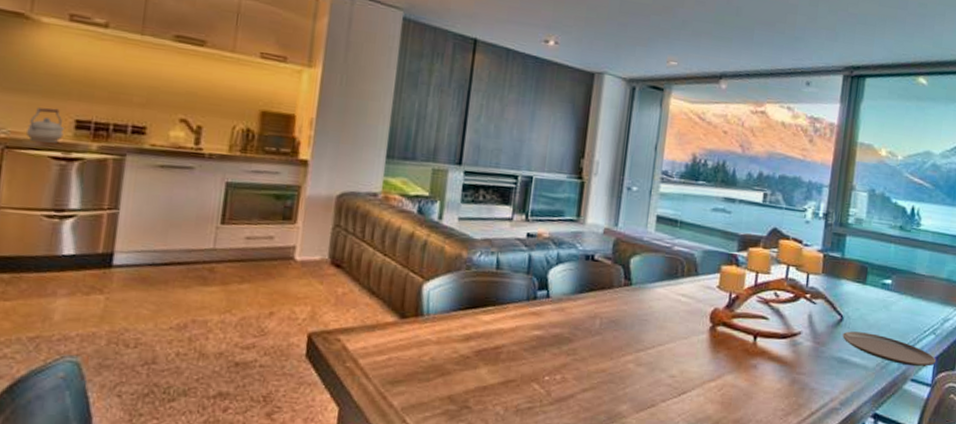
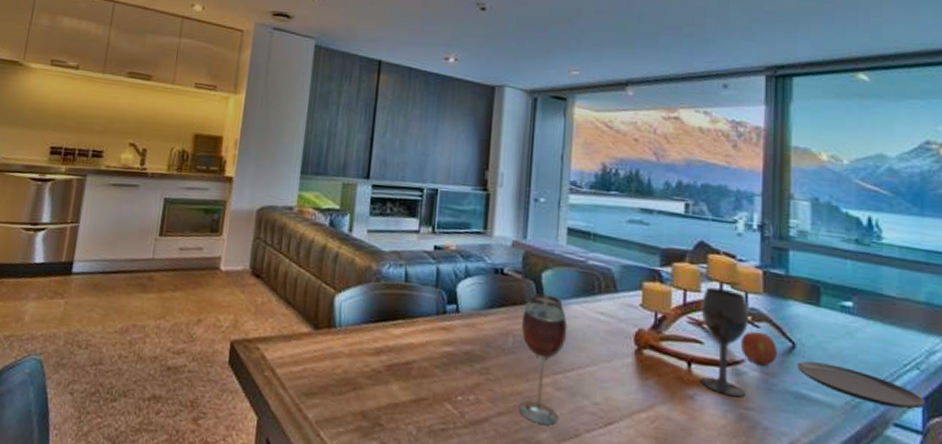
kettle: present [25,107,64,144] -> none [13,137,42,167]
wineglass: none [603,278,652,398] -> present [520,293,568,425]
wine glass: none [763,269,809,365] -> present [700,286,750,398]
fruit: none [798,307,829,336] -> present [740,331,777,366]

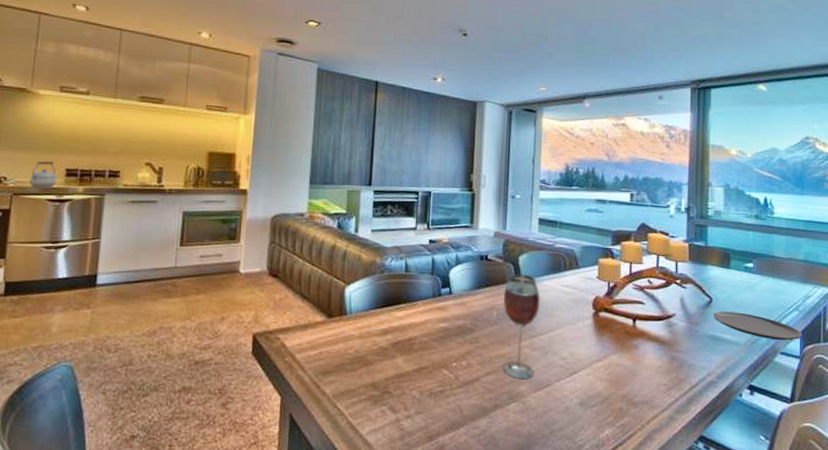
kettle: none [13,137,42,167] -> present [28,160,58,189]
wine glass: present [700,286,750,398] -> none [643,259,679,343]
fruit: present [740,331,777,366] -> none [672,292,699,317]

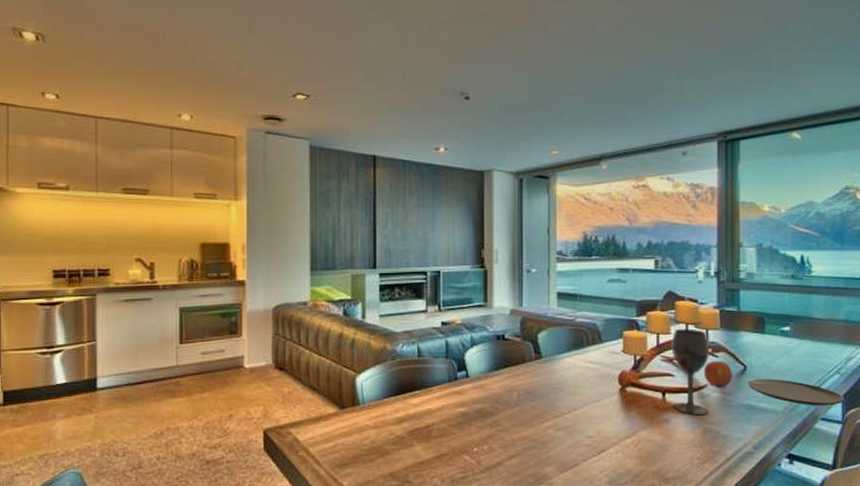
kettle: present [28,160,58,189] -> none [15,263,45,293]
wineglass: present [503,274,540,379] -> none [523,352,563,460]
wine glass: none [643,259,679,343] -> present [671,328,710,416]
fruit: none [672,292,699,317] -> present [703,361,732,387]

